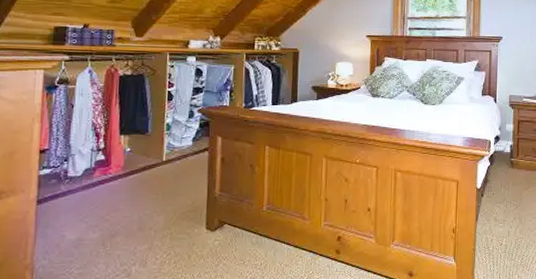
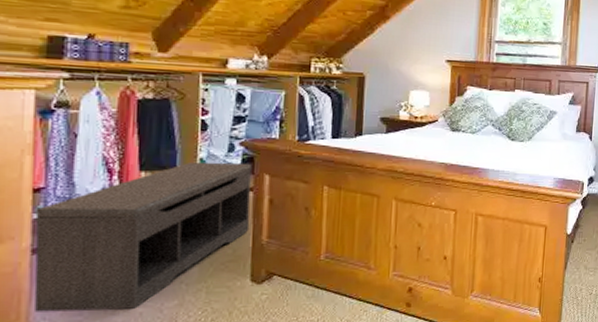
bench: none [37,126,207,253] -> present [34,162,252,312]

